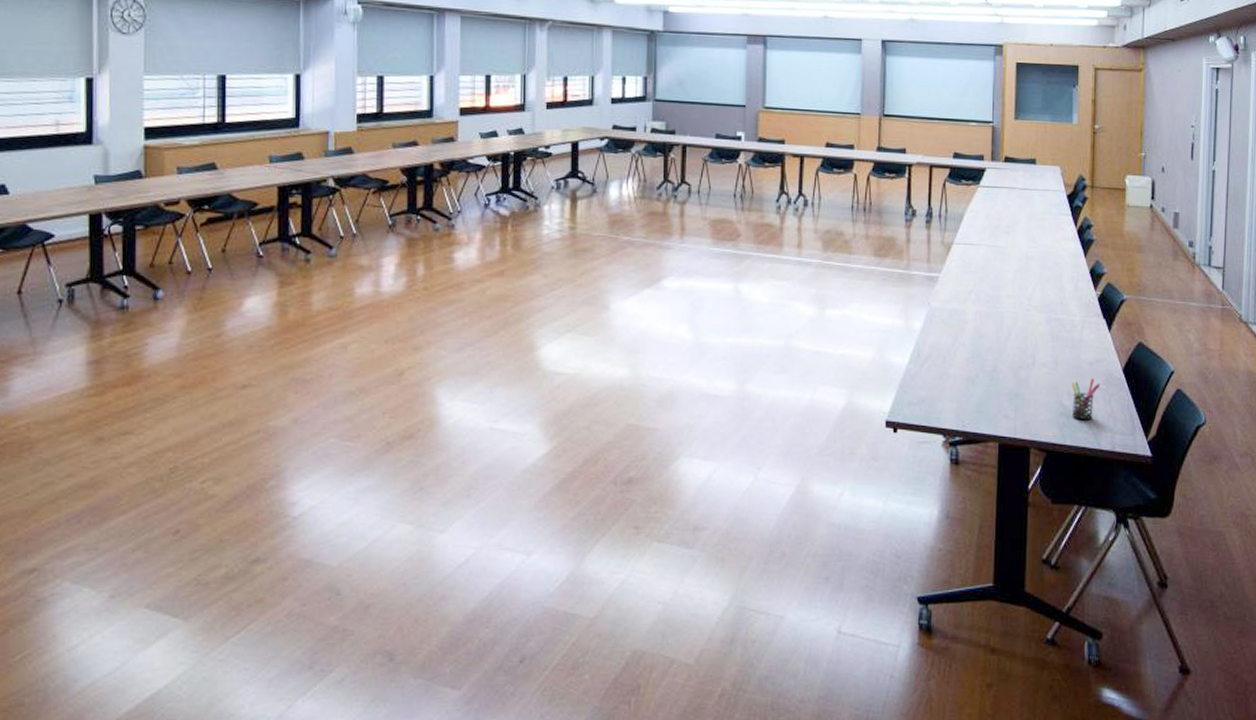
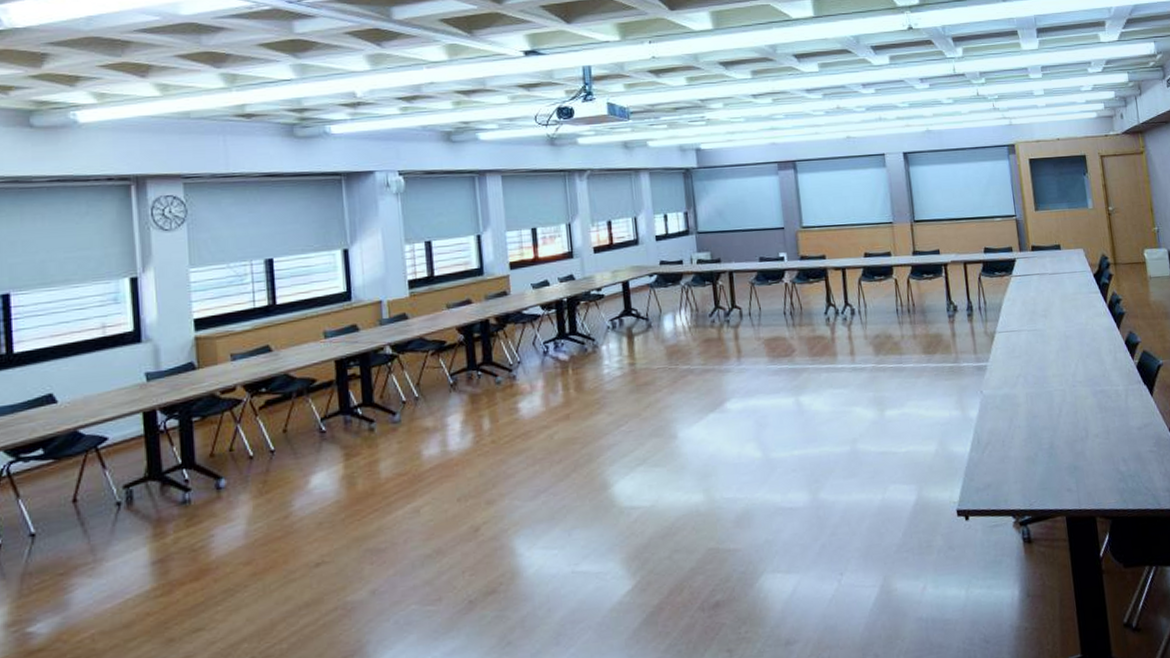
pen holder: present [1070,378,1100,419] -> none [1124,442,1152,483]

